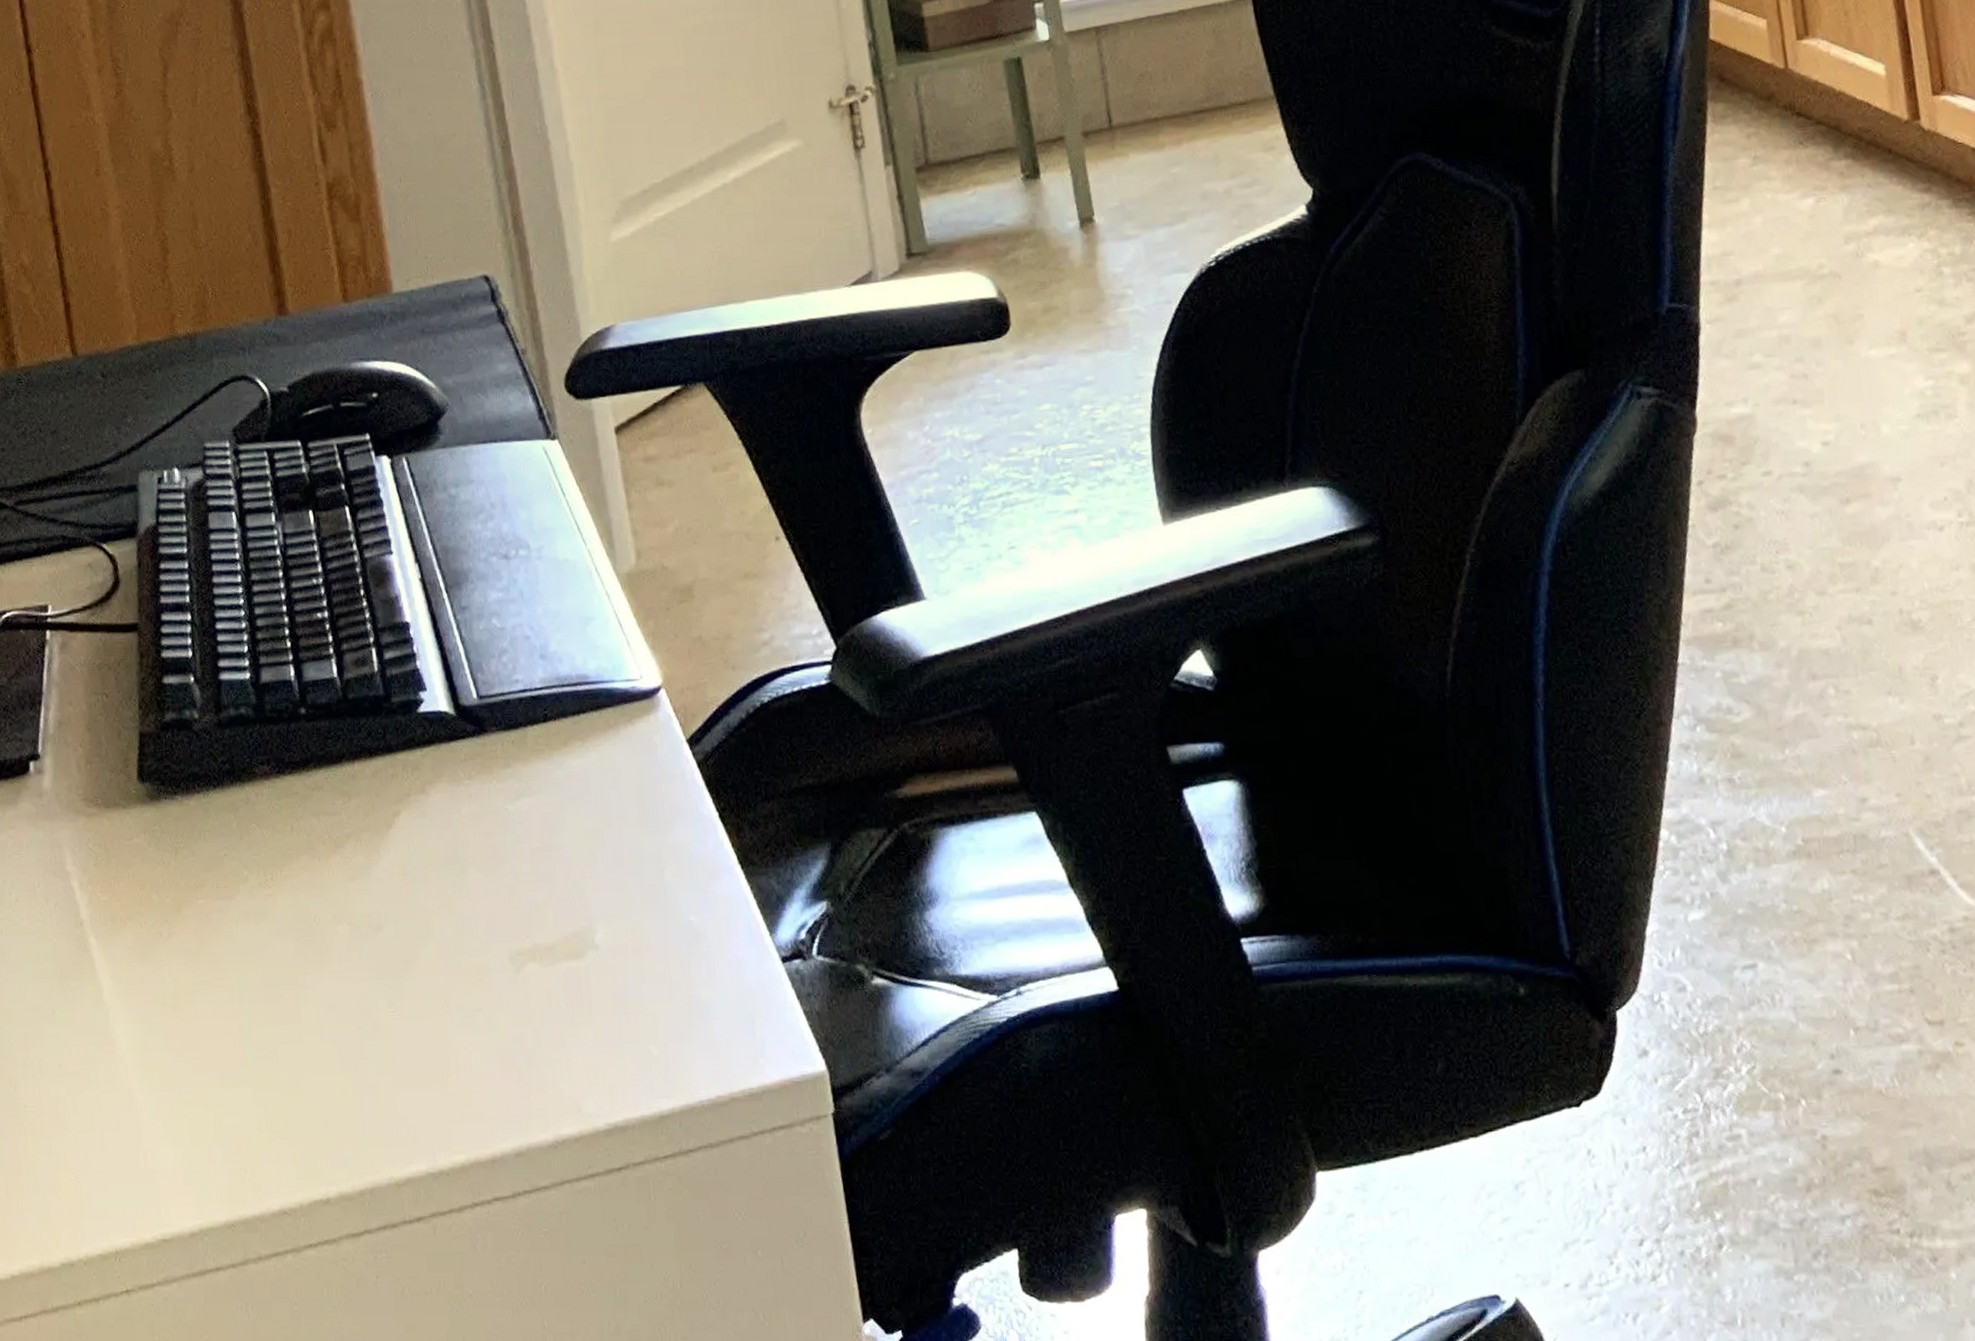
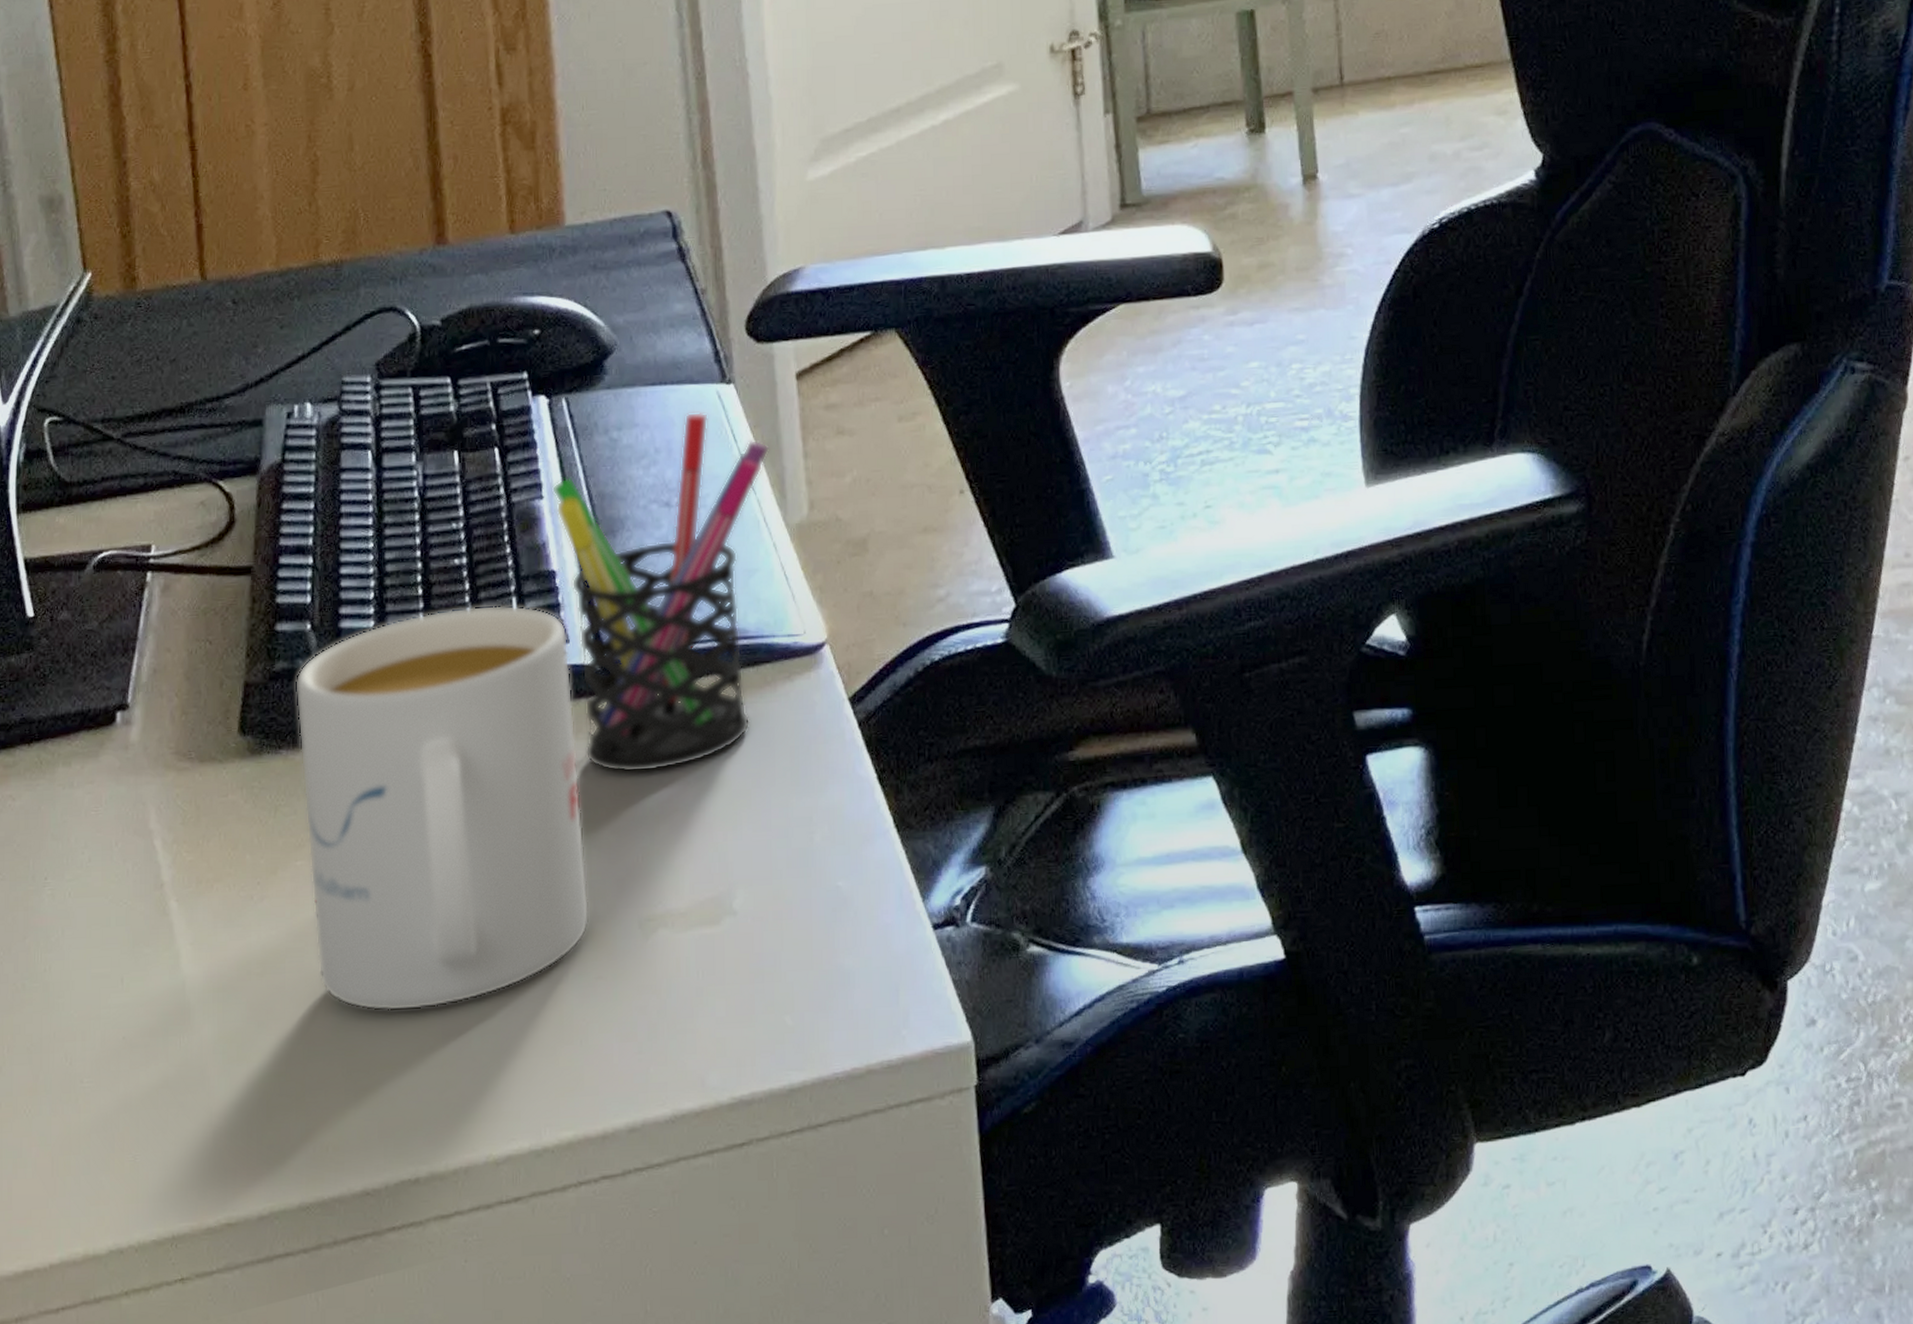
mug: none [183,656,465,1041] -> present [294,605,590,1012]
pen holder: none [400,467,598,814] -> present [552,411,770,773]

